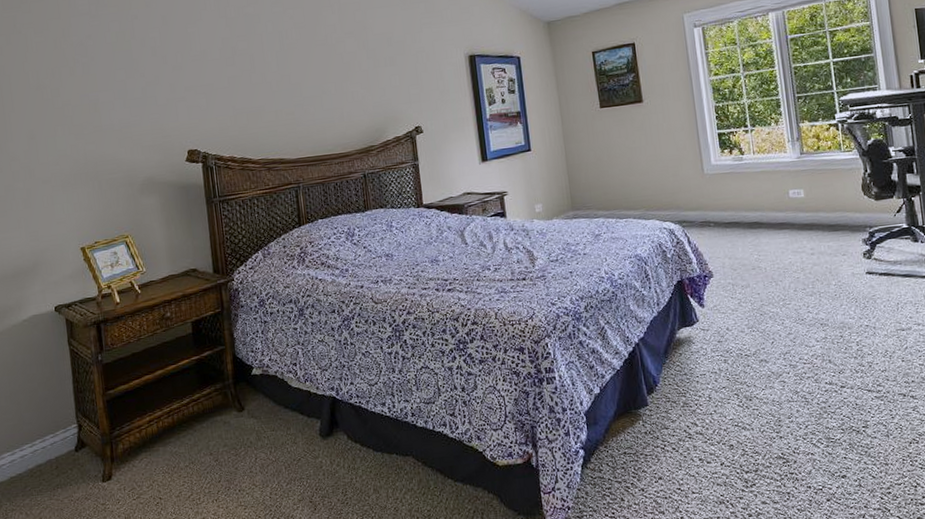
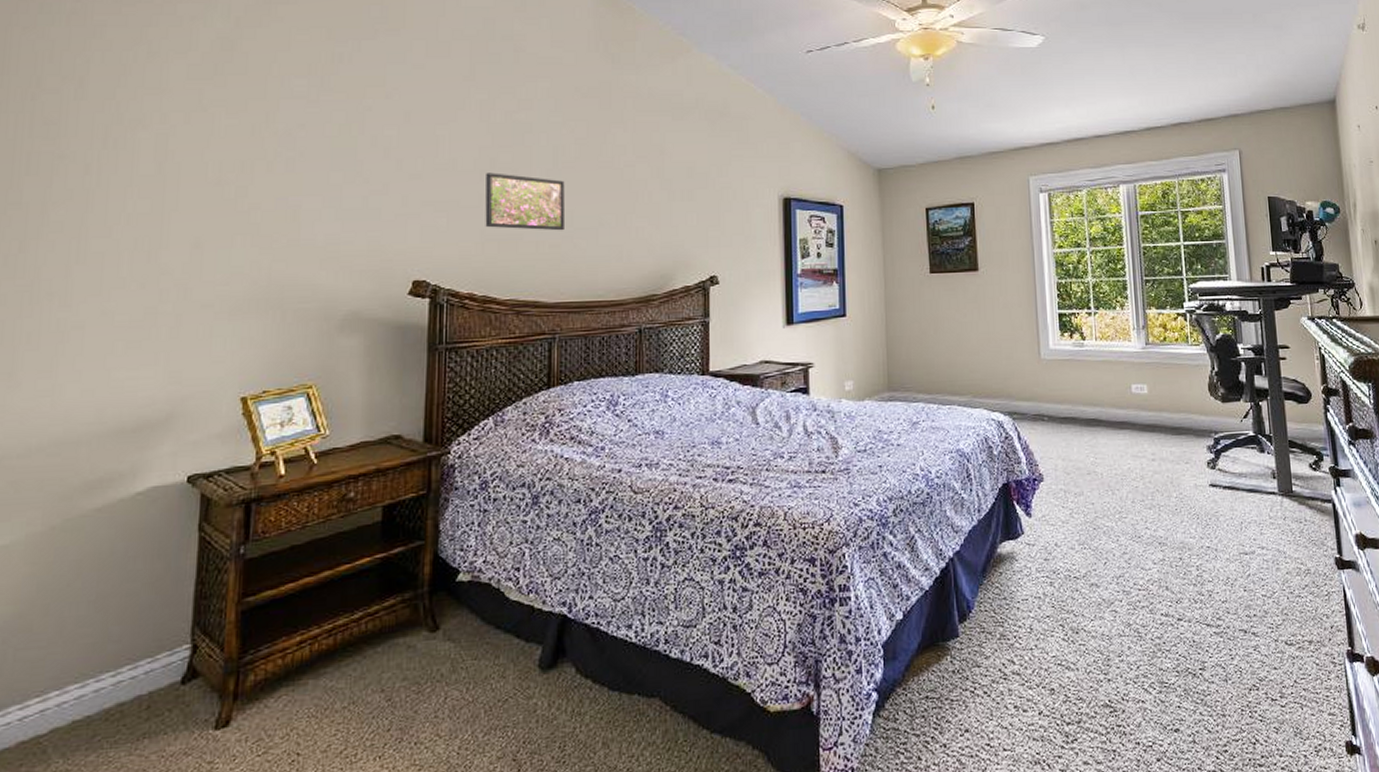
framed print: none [230,58,296,104] -> present [485,172,565,231]

